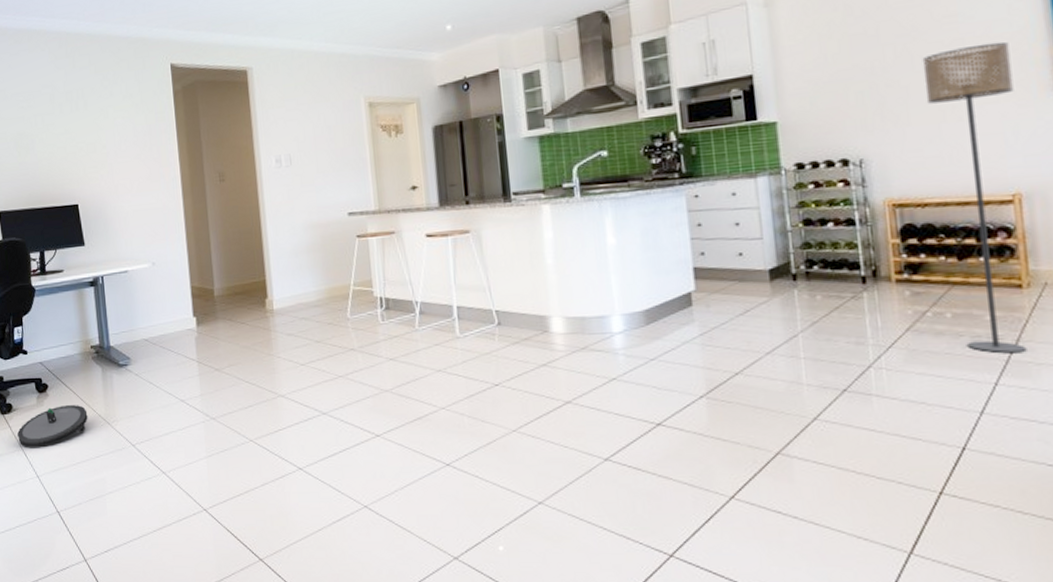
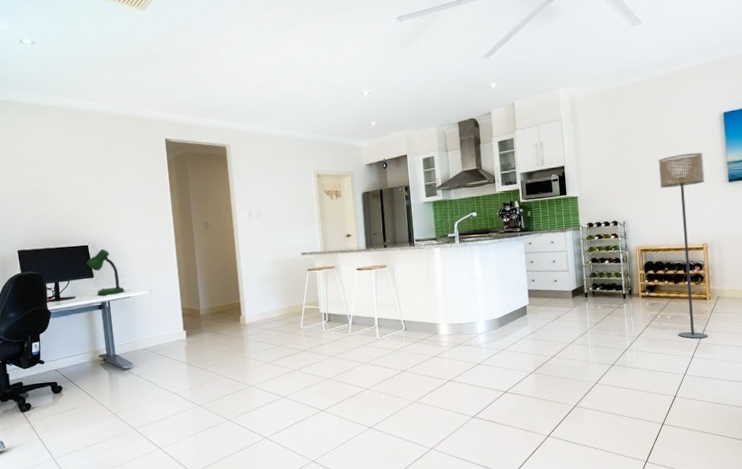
robot vacuum: present [17,405,88,448] -> none [36,401,97,438]
desk lamp: none [75,209,121,270] -> present [86,249,125,296]

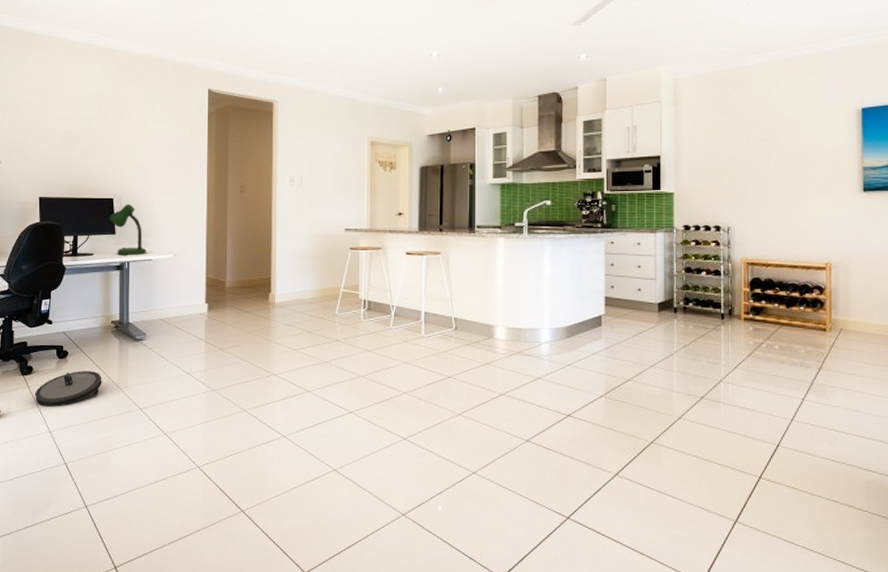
robot vacuum: none [36,401,97,438] -> present [35,371,102,407]
floor lamp: present [658,152,708,339] -> none [776,153,833,378]

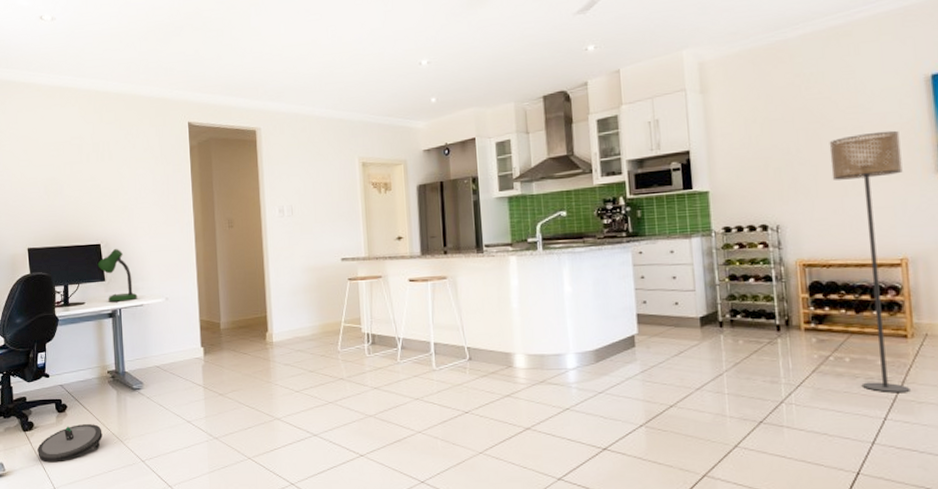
floor lamp: none [776,153,833,378] -> present [829,130,910,393]

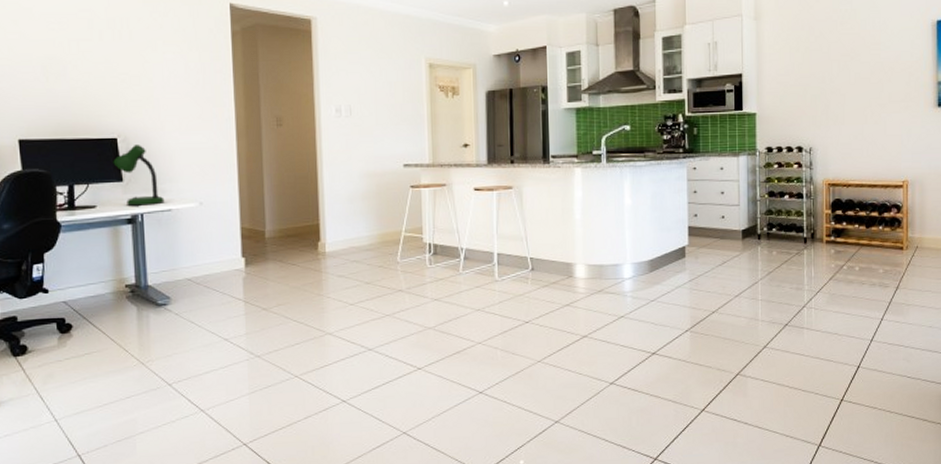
robot vacuum: present [37,424,103,463] -> none [33,345,119,391]
floor lamp: present [829,130,910,393] -> none [856,67,910,297]

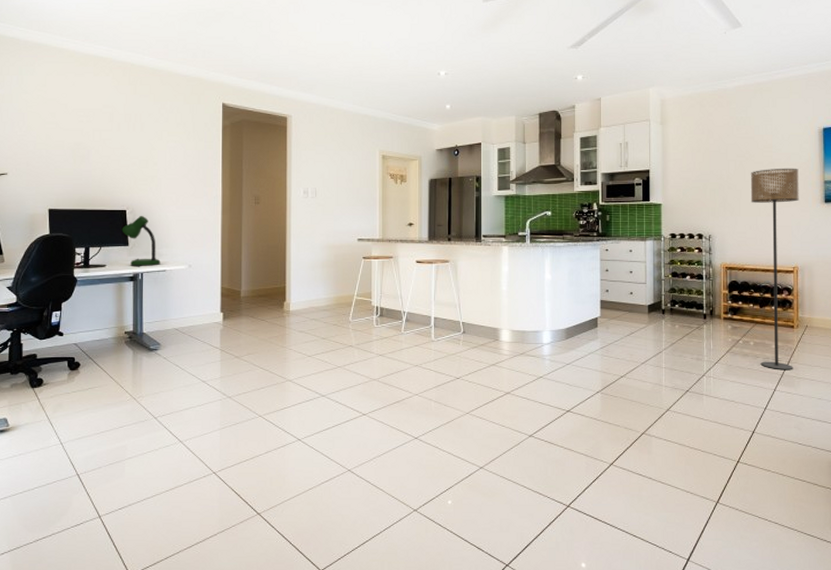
floor lamp: none [856,67,910,297] -> present [750,168,799,370]

